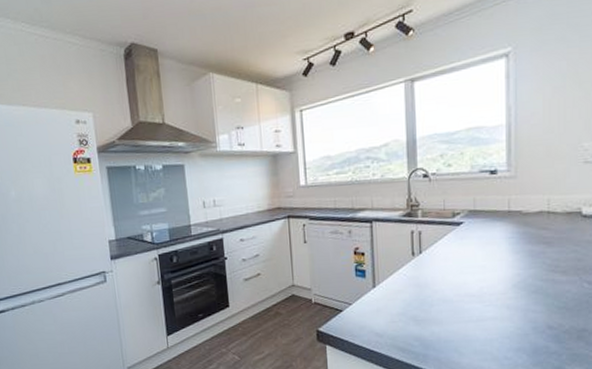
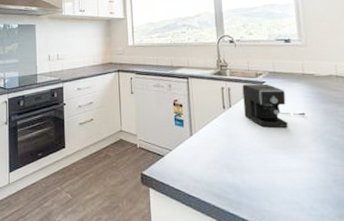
coffee maker: none [436,224,507,275] -> present [242,83,305,128]

